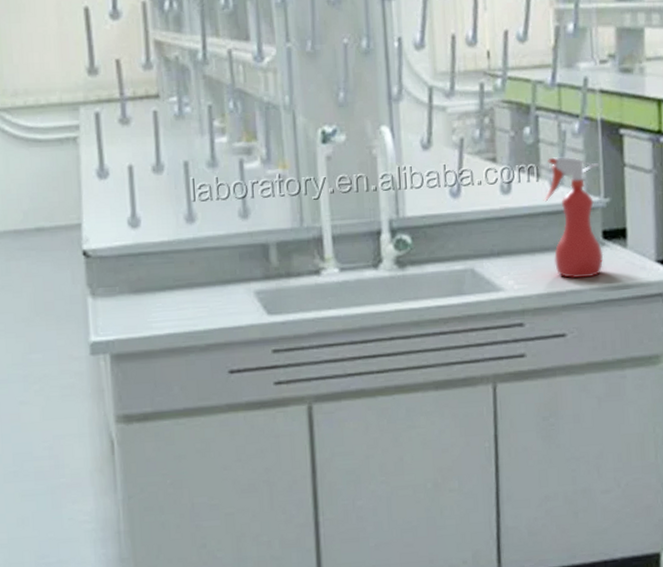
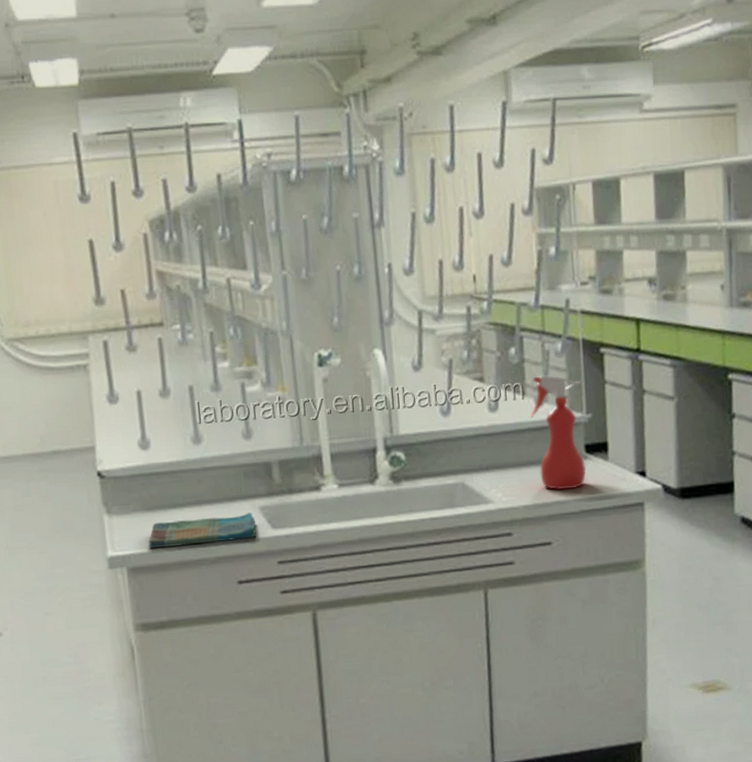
dish towel: none [135,297,251,334] -> present [149,512,257,548]

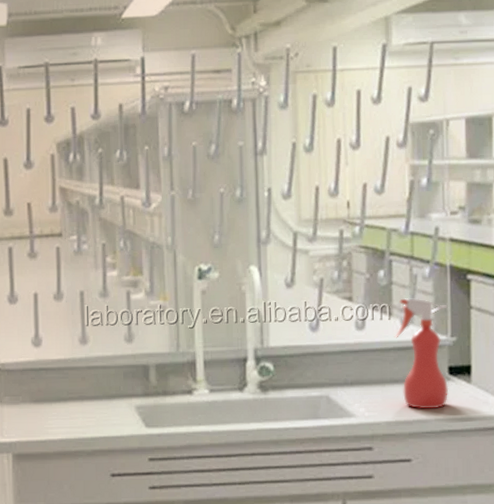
dish towel: present [149,512,257,548] -> none [34,411,132,437]

